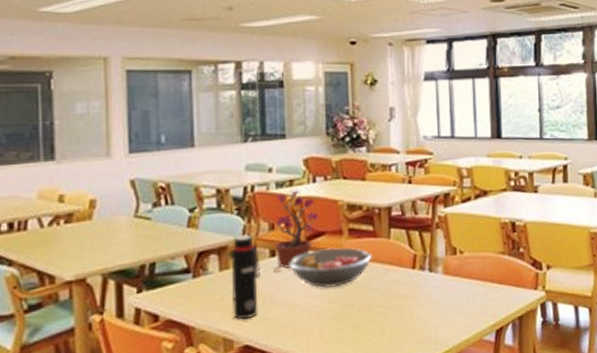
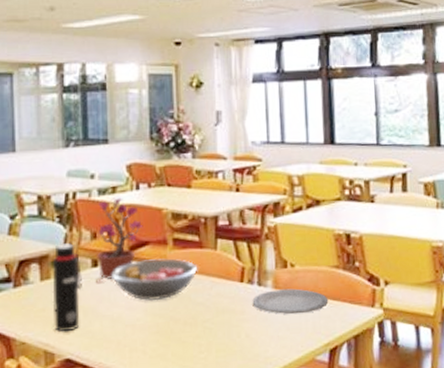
plate: none [423,273,495,298] -> present [252,288,329,315]

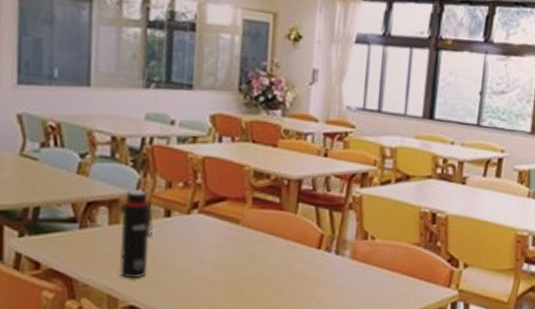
potted plant: present [96,197,143,283] -> none [167,148,223,233]
fruit bowl: present [111,258,198,301] -> none [184,215,276,258]
plate: present [252,288,329,315] -> none [327,260,405,287]

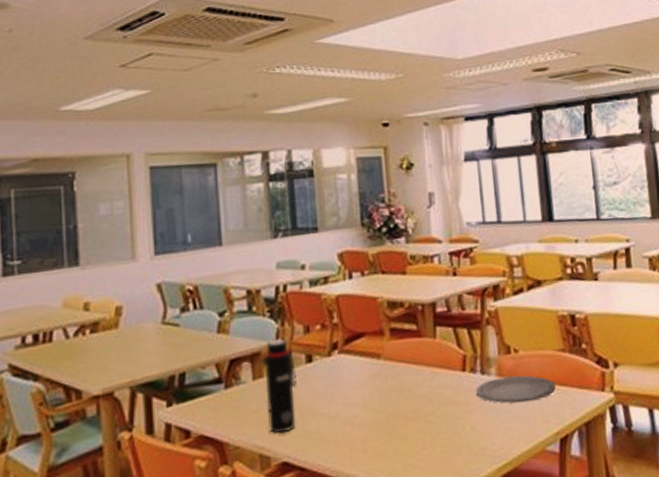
plate: none [327,260,405,287] -> present [476,375,556,404]

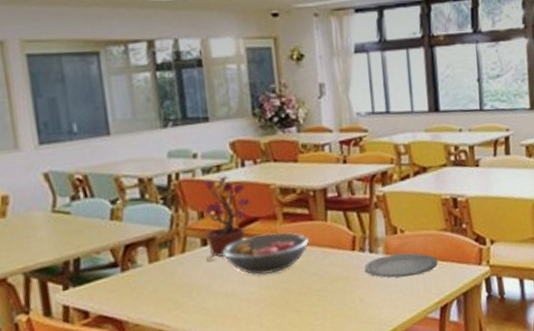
water bottle: present [265,339,297,433] -> none [160,224,194,311]
potted plant: none [310,288,358,379] -> present [203,176,252,261]
fruit bowl: none [327,349,418,396] -> present [222,232,310,275]

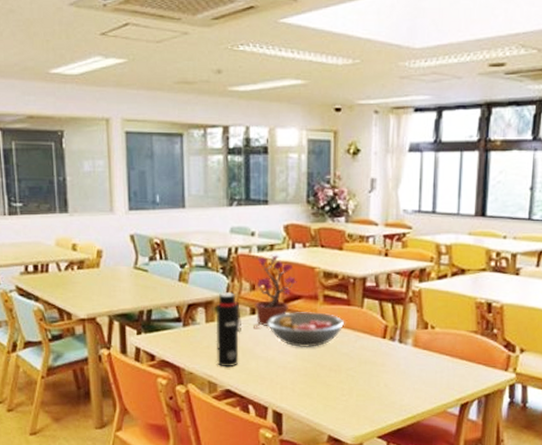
water bottle: none [160,224,194,311] -> present [216,292,241,366]
plate: present [364,253,438,278] -> none [392,348,464,371]

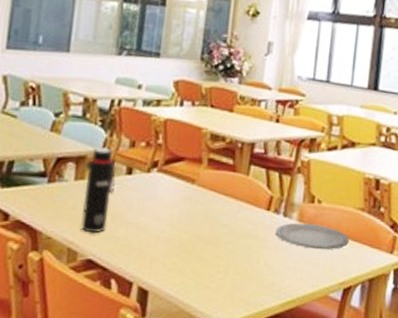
potted plant: present [254,255,297,328] -> none [128,110,182,190]
fruit bowl: present [267,312,345,348] -> none [144,175,228,217]
plate: none [392,348,464,371] -> present [275,222,350,250]

